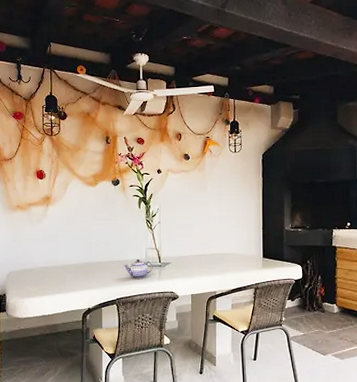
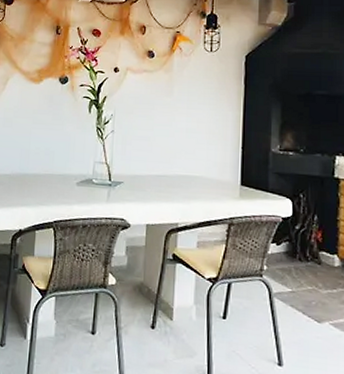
teapot: present [123,258,153,280] -> none [65,174,101,200]

